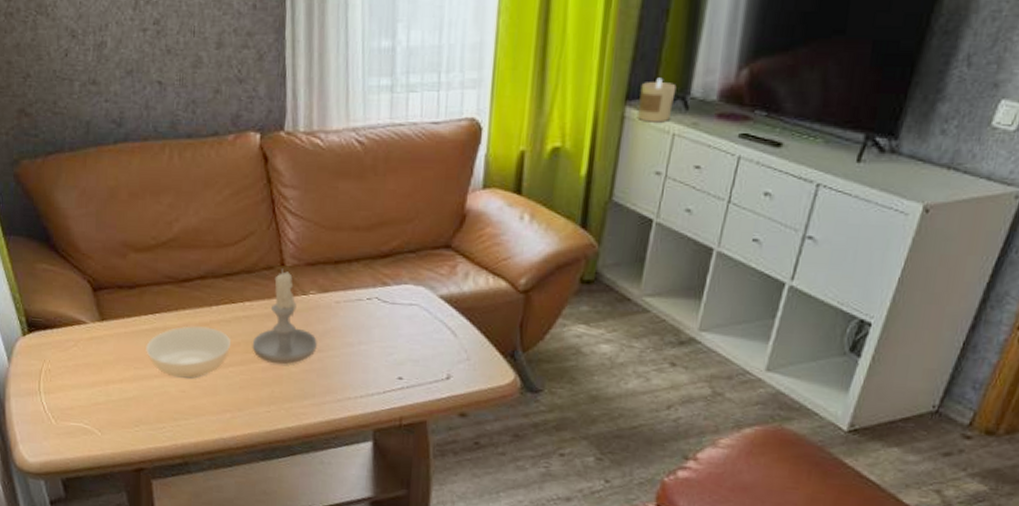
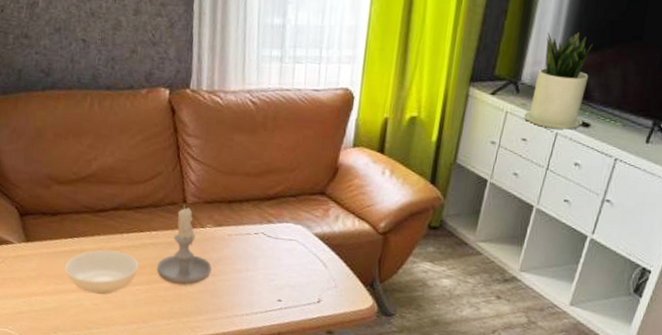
candle: present [638,77,677,123] -> none [479,65,511,102]
planter: none [695,29,781,152] -> present [523,31,593,130]

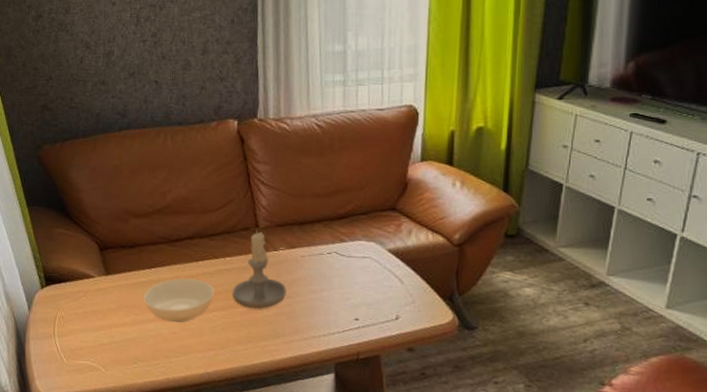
planter: present [523,31,593,130] -> none [594,31,660,128]

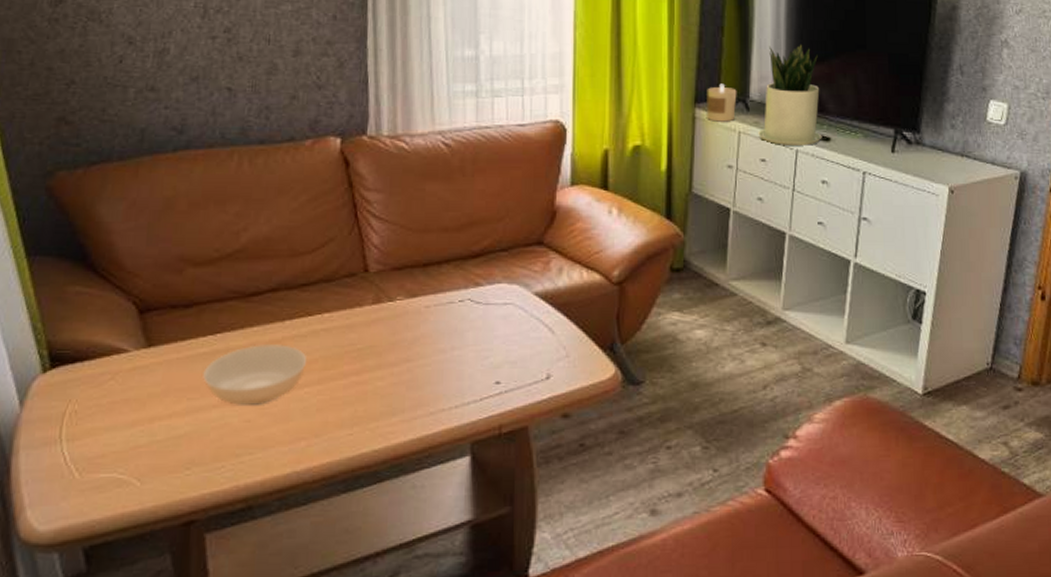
candle: present [232,230,286,309] -> none [331,276,406,380]
candle: none [546,70,576,106] -> present [707,83,737,122]
planter: none [594,31,660,128] -> present [758,44,822,146]

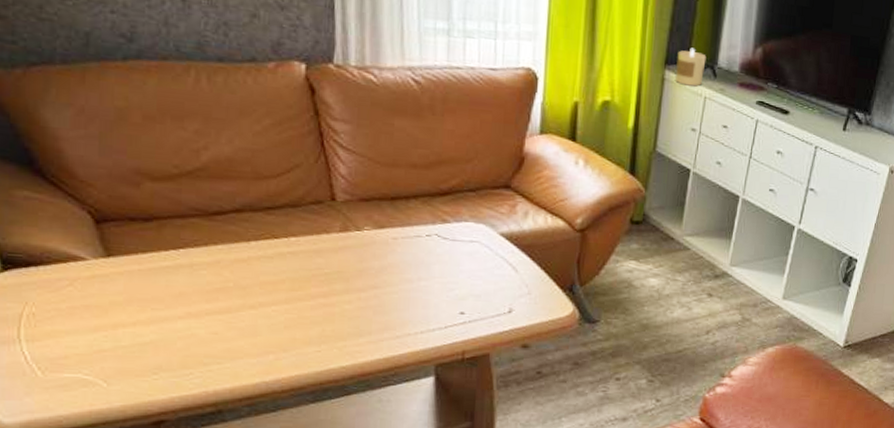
bowl: present [203,344,308,405] -> none [167,262,274,319]
planter: present [758,44,822,146] -> none [723,15,786,117]

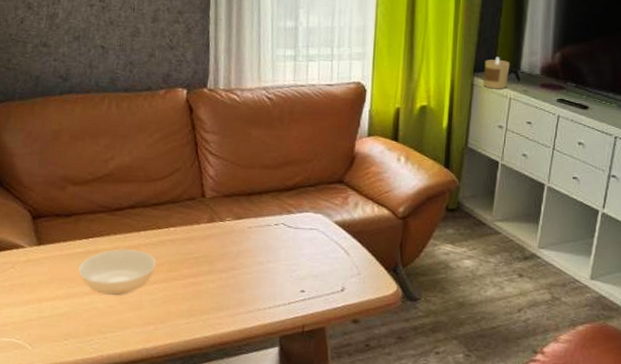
bowl: none [167,262,274,319] -> present [78,248,157,295]

